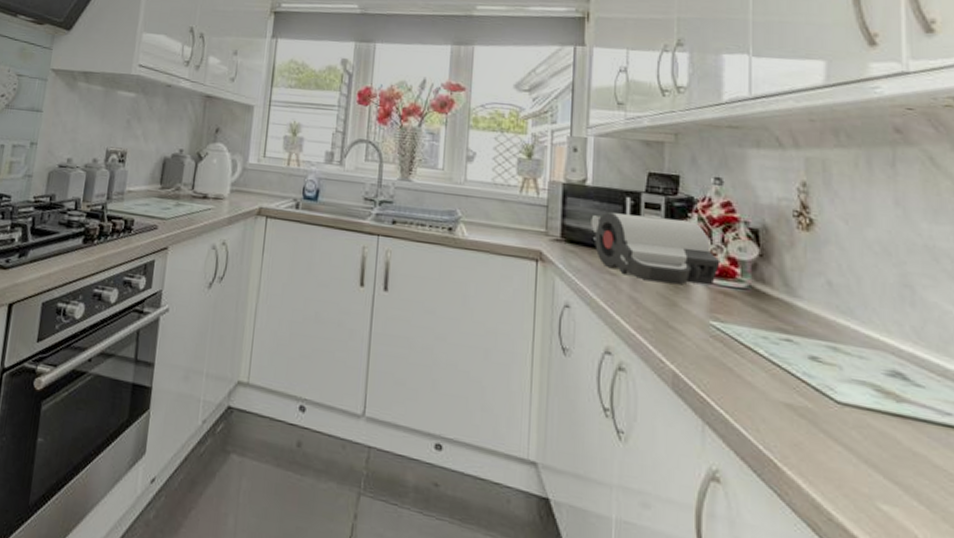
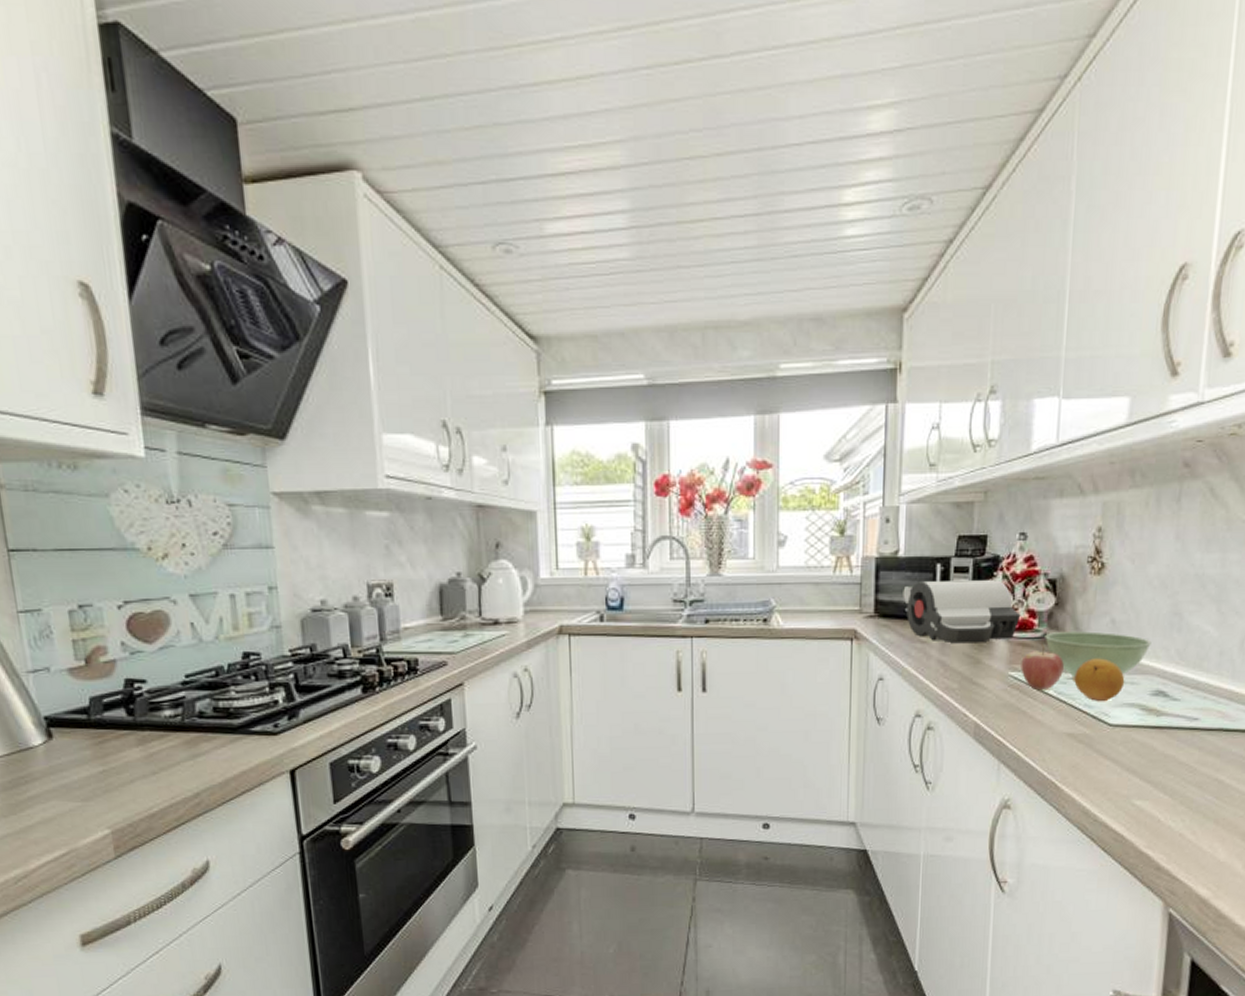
fruit: none [723,295,774,349] -> present [1021,643,1064,691]
bowl: none [750,285,879,346] -> present [1045,631,1151,681]
fruit: none [788,321,851,373] -> present [1074,658,1125,701]

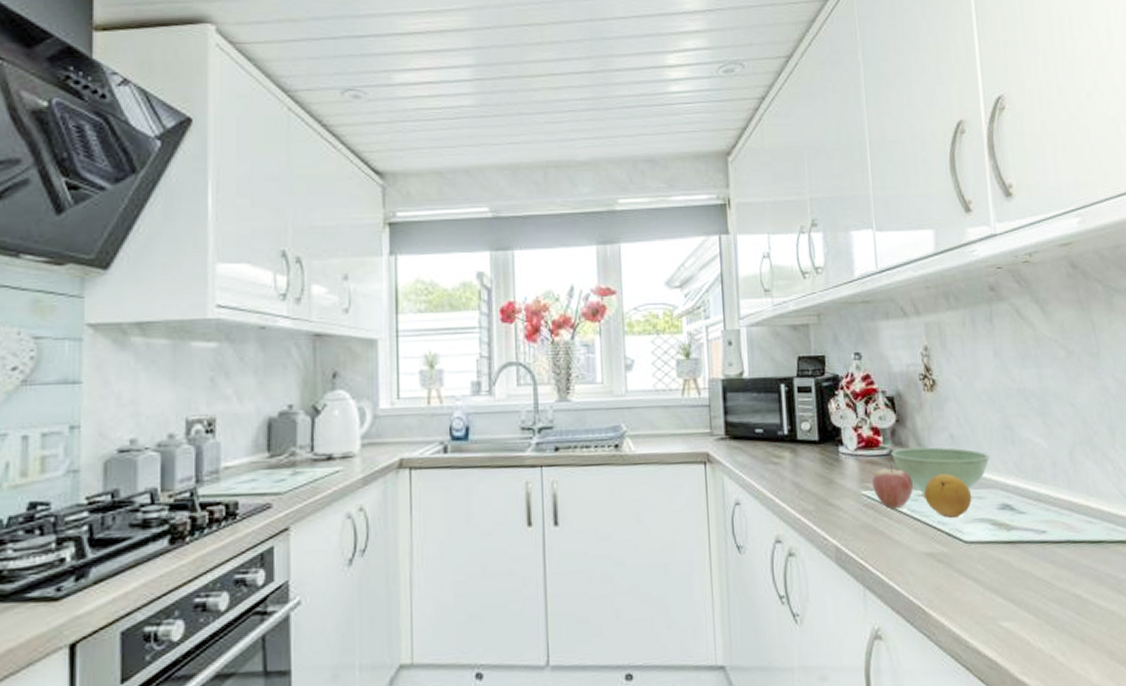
paper towel holder: present [903,580,1021,644] -> none [751,399,866,464]

